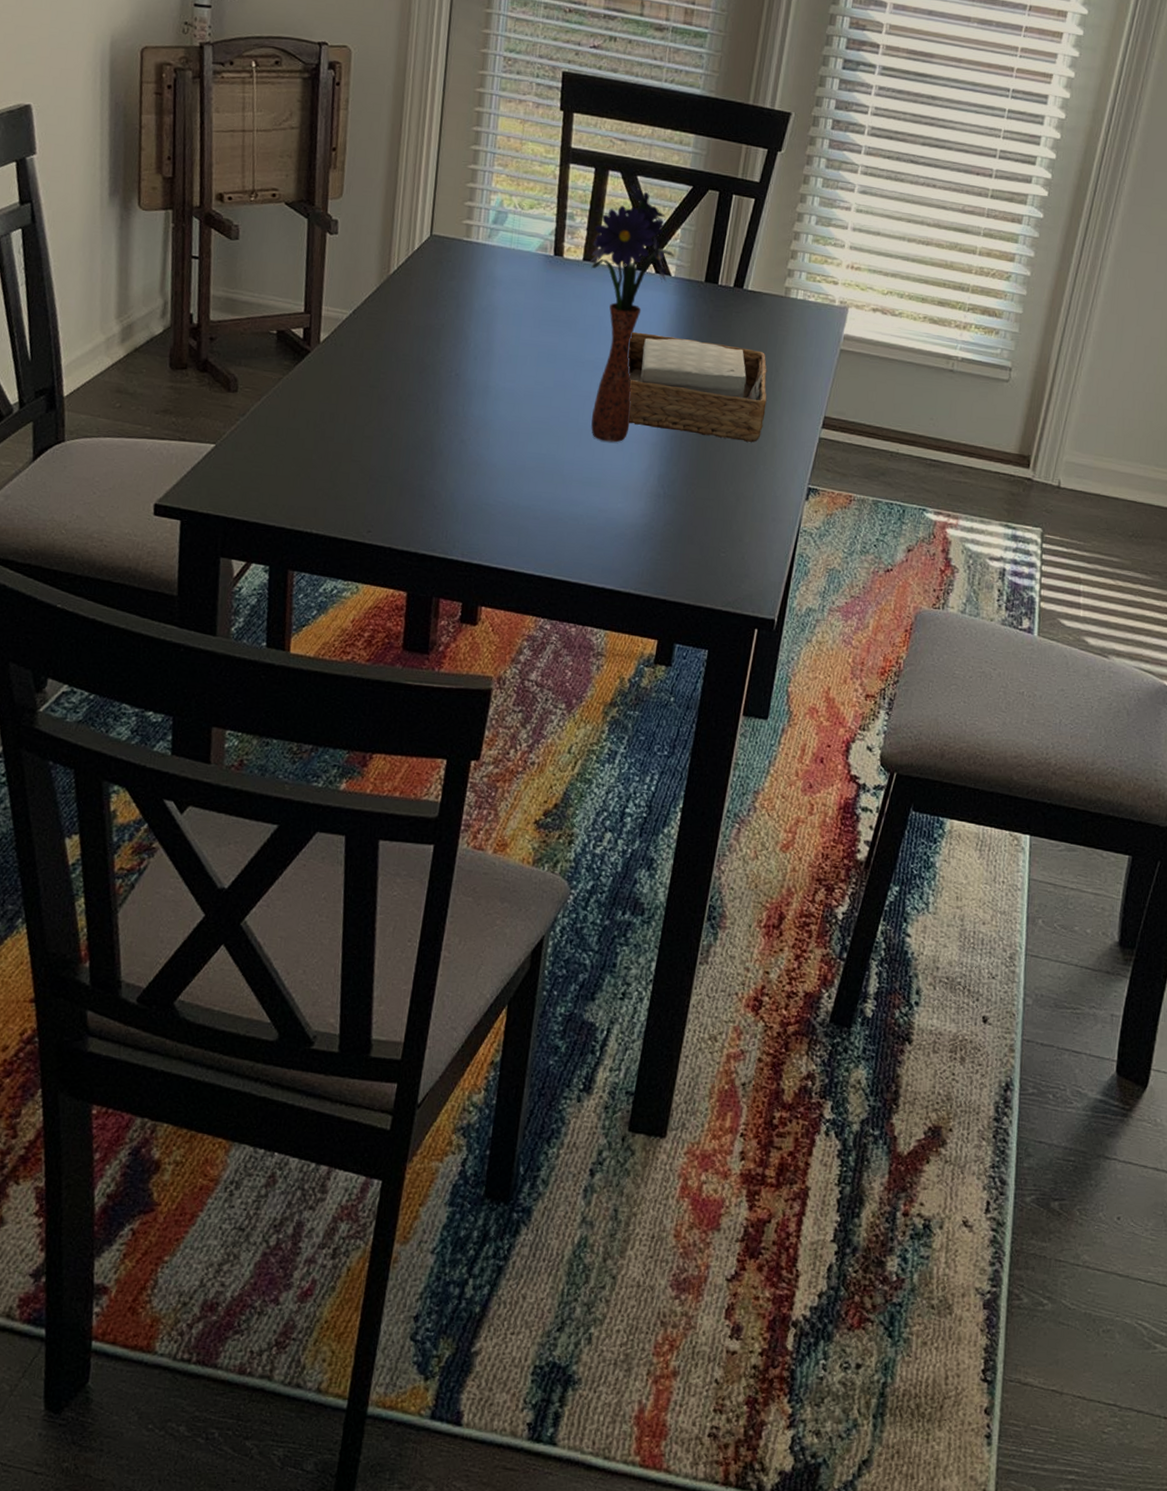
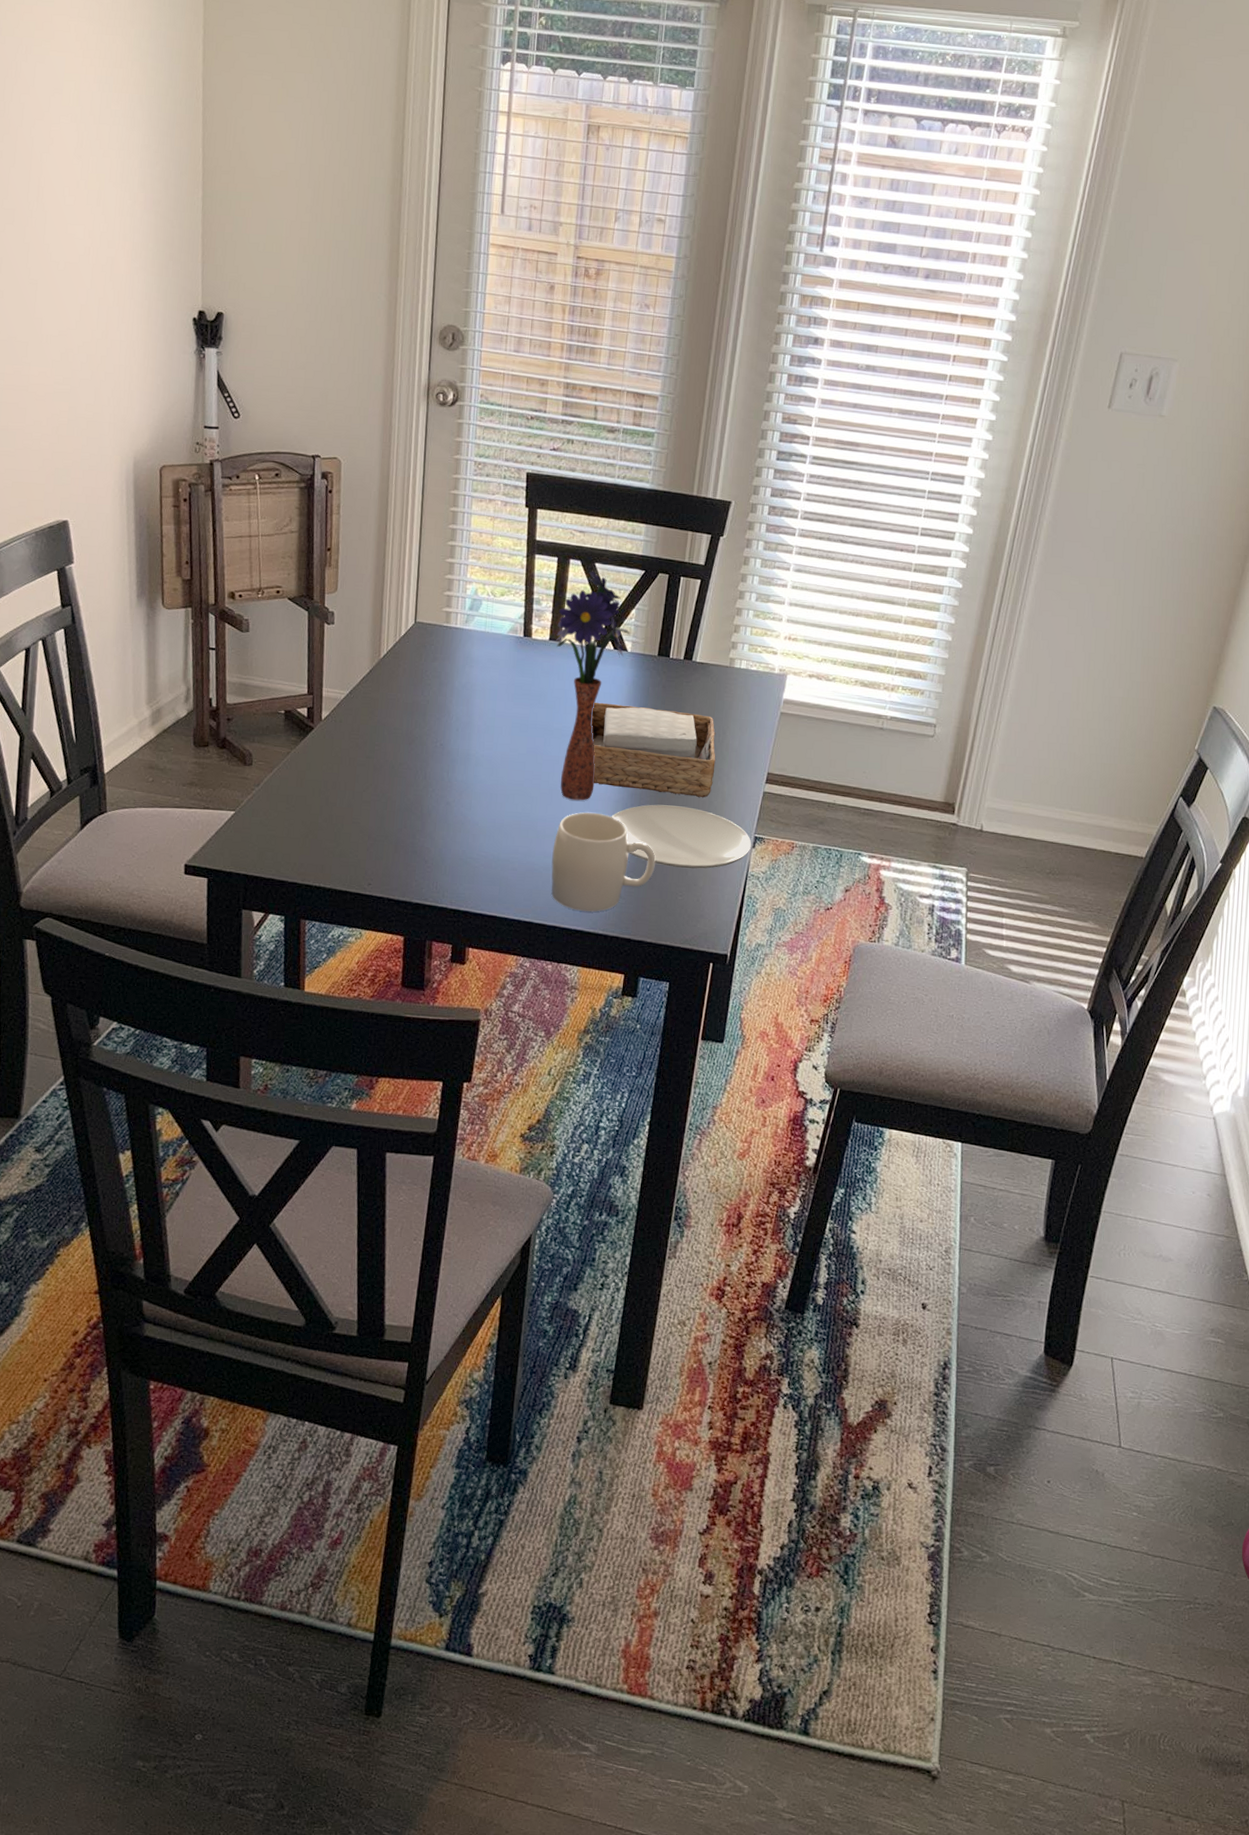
mug: none [577,455,697,569] -> present [551,812,656,912]
plate: none [647,448,805,523] -> present [611,804,752,869]

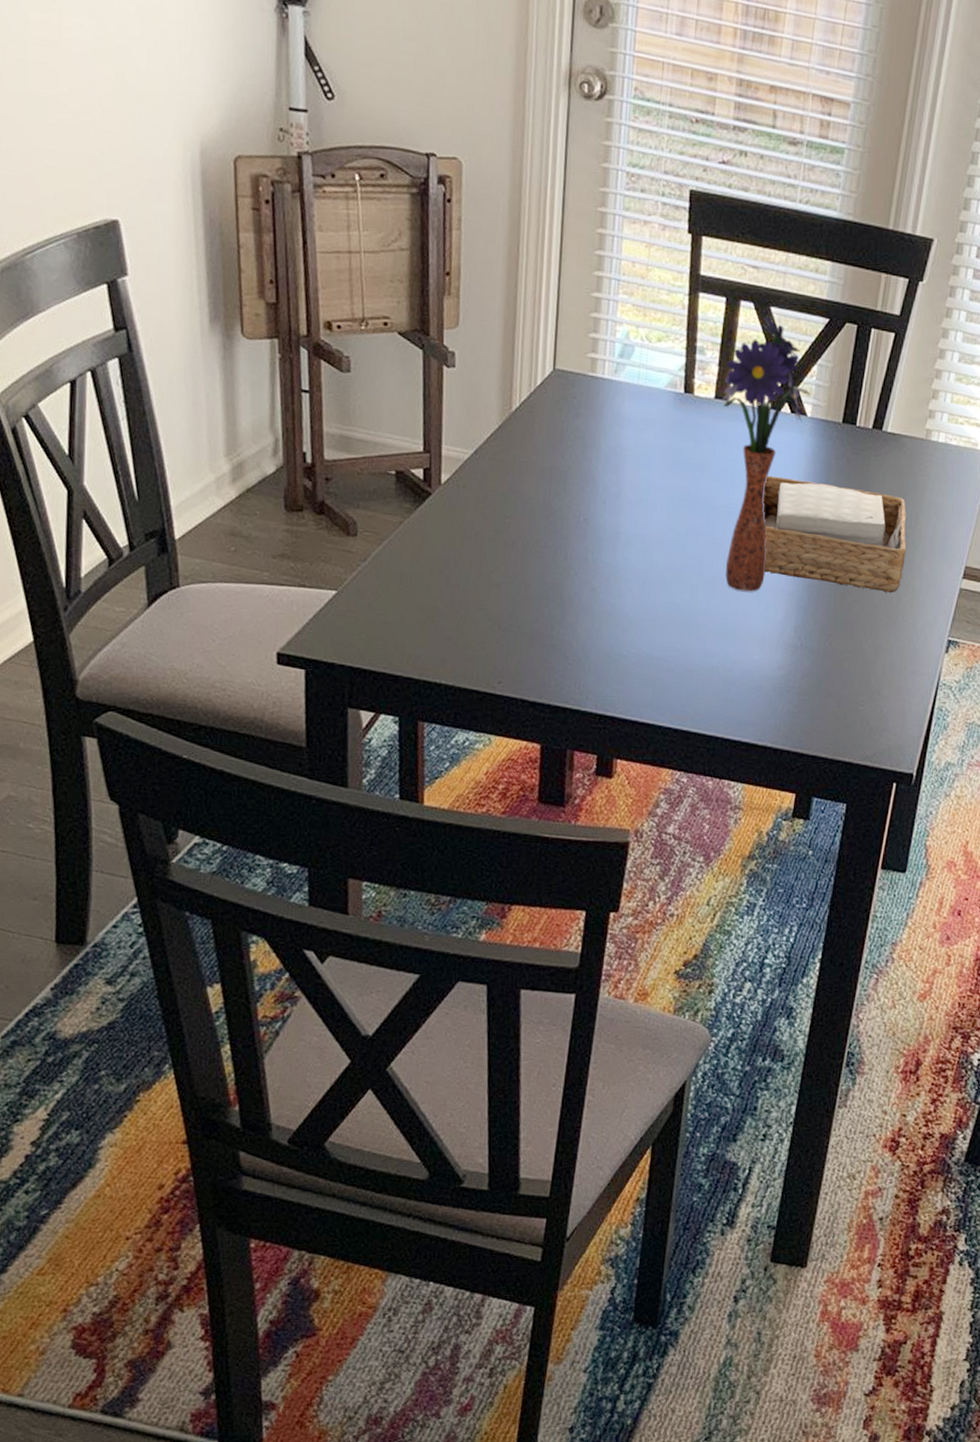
mug: present [551,812,656,912] -> none [713,605,834,722]
plate: present [611,804,752,869] -> none [784,599,945,676]

